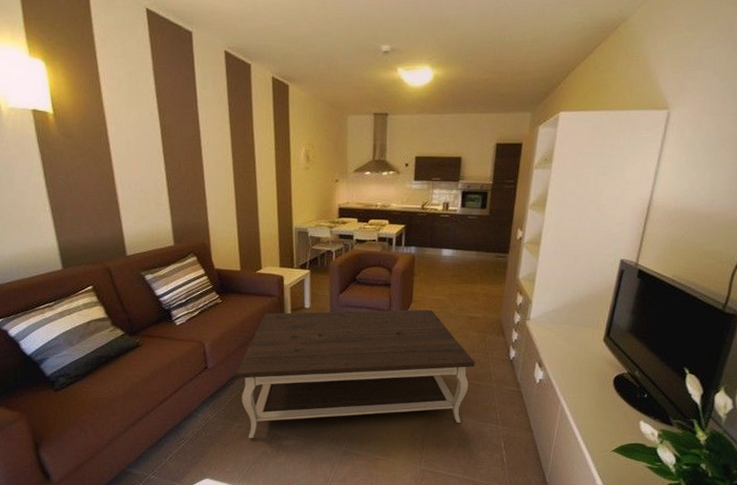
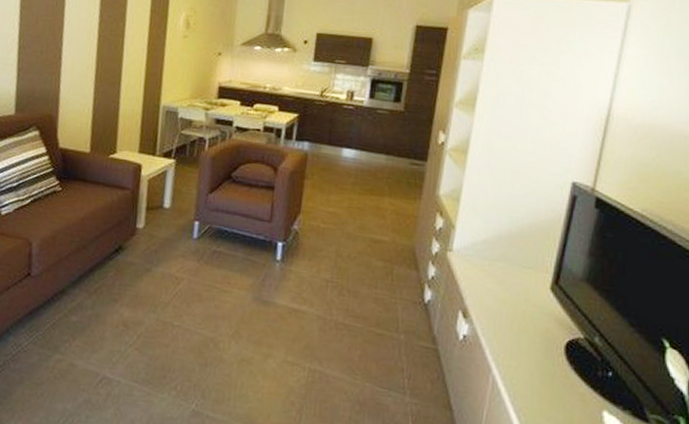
coffee table: present [236,309,475,439] -> none [64,209,378,387]

